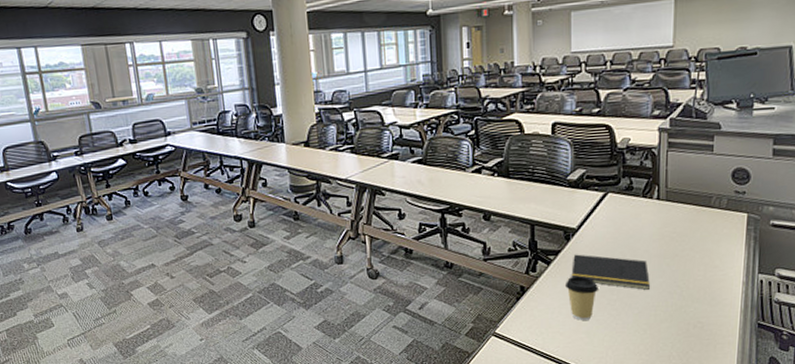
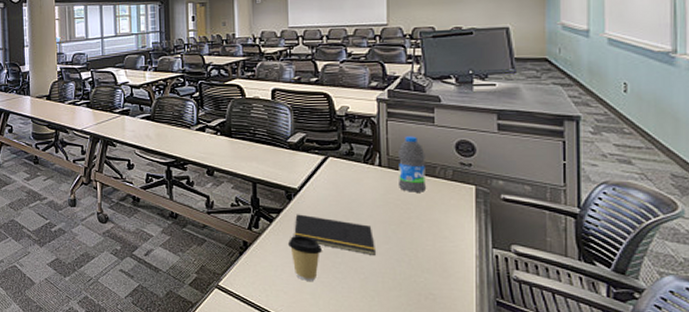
water bottle: none [675,166,703,224] -> present [399,136,427,192]

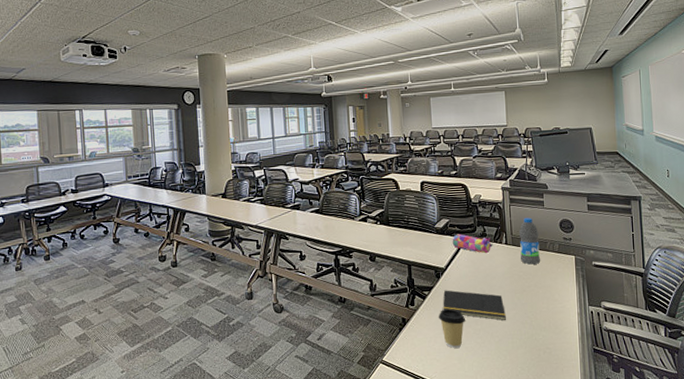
pencil case: none [309,151,362,176] -> present [452,234,493,254]

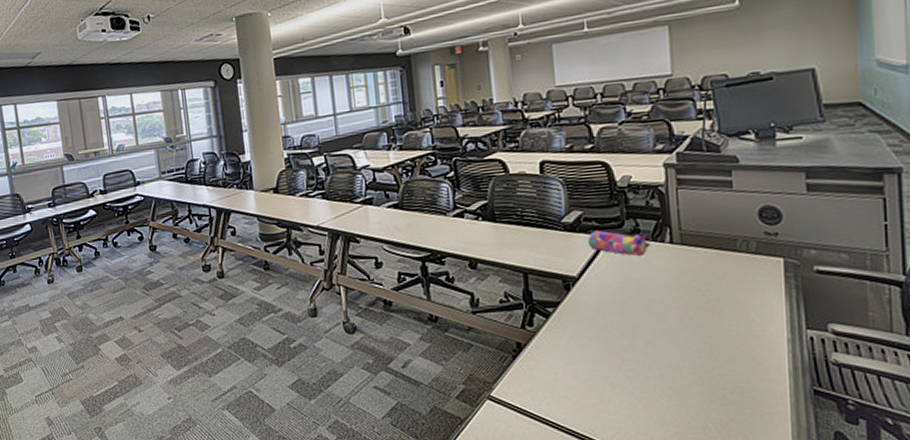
coffee cup: present [439,308,465,348] -> none [569,330,609,383]
notepad: present [443,290,507,321] -> none [575,306,673,349]
water bottle: present [519,218,541,265] -> none [692,205,728,271]

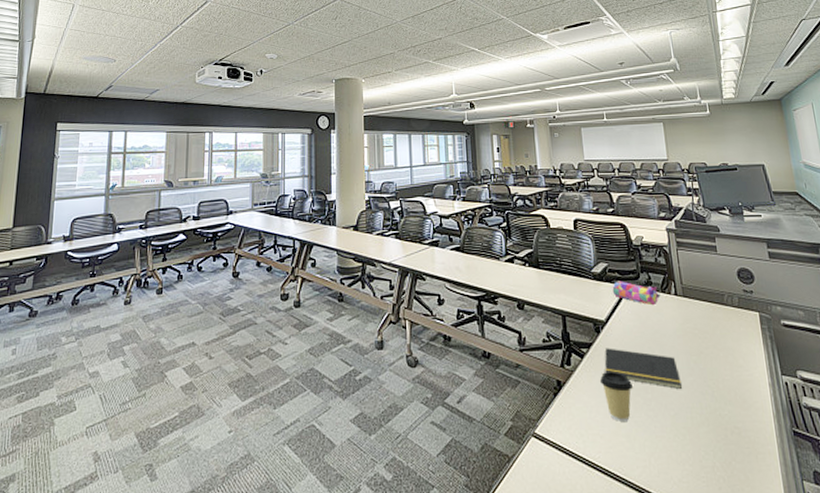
coffee cup: none [569,330,609,383] -> present [600,370,633,421]
notepad: none [575,306,673,349] -> present [605,348,683,390]

